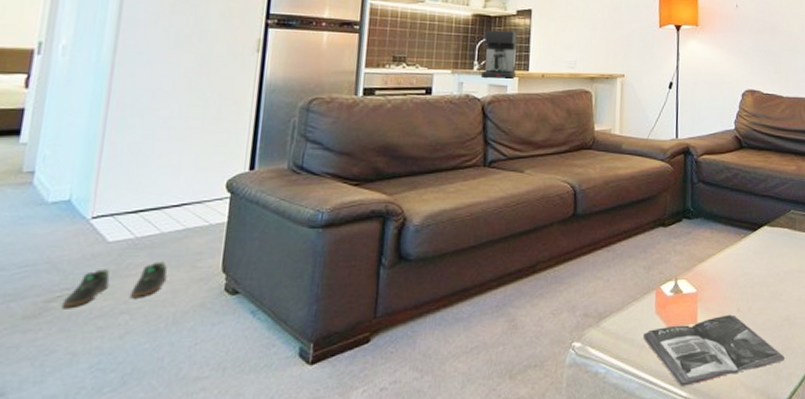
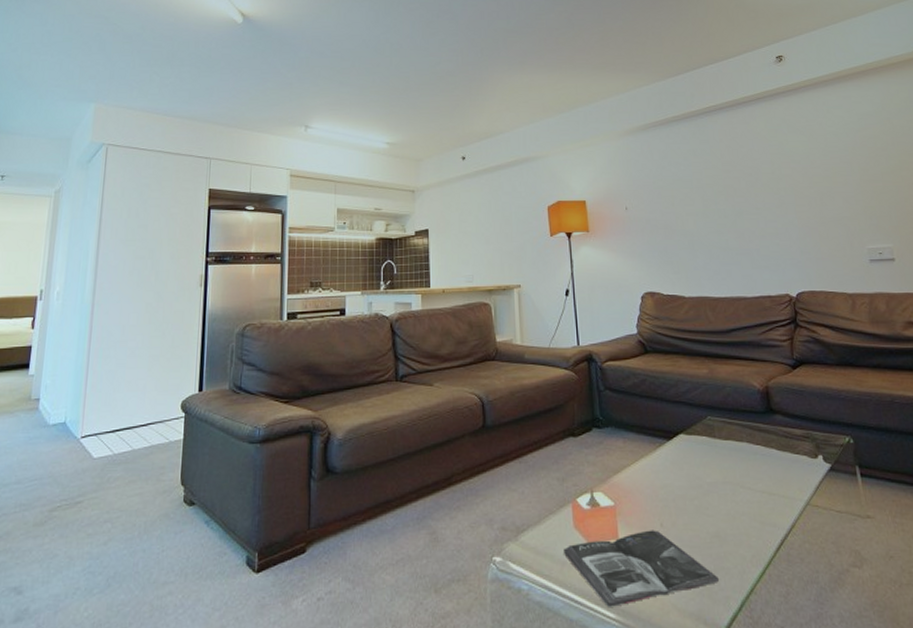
shoe: present [61,261,168,308] -> none [61,475,139,516]
coffee maker: present [481,30,517,80] -> none [388,251,418,298]

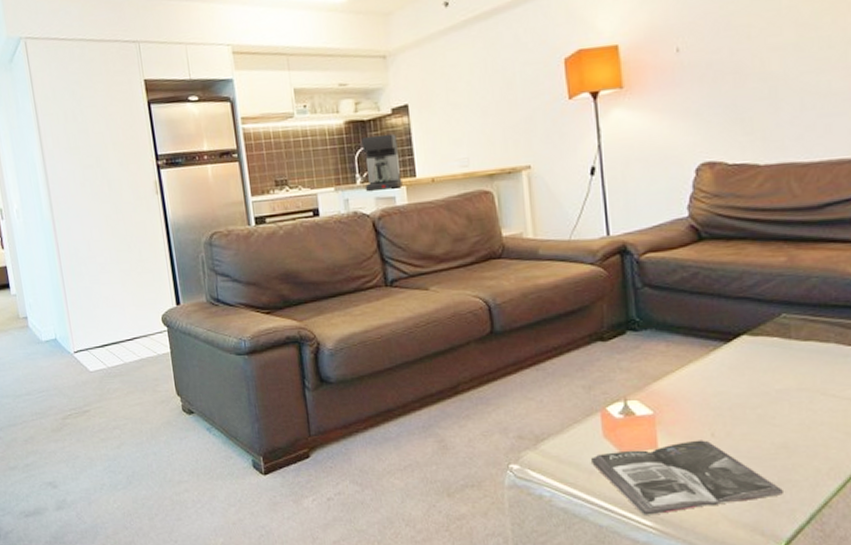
coffee maker: none [388,251,418,298] -> present [361,133,403,193]

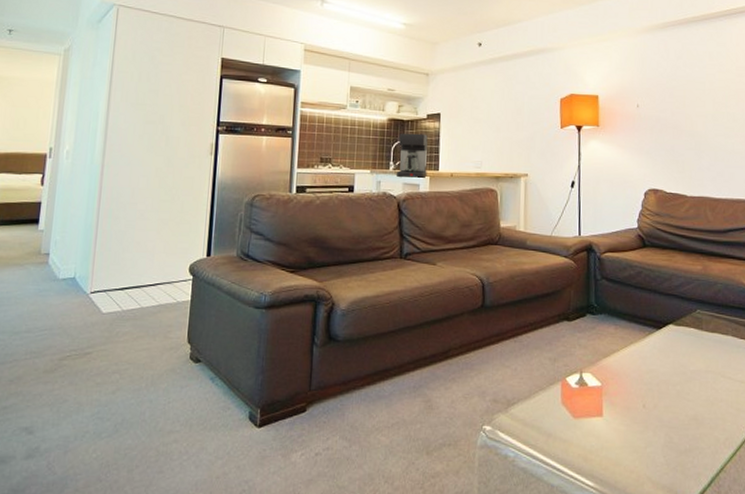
magazine: present [591,440,783,515] -> none [550,410,692,476]

